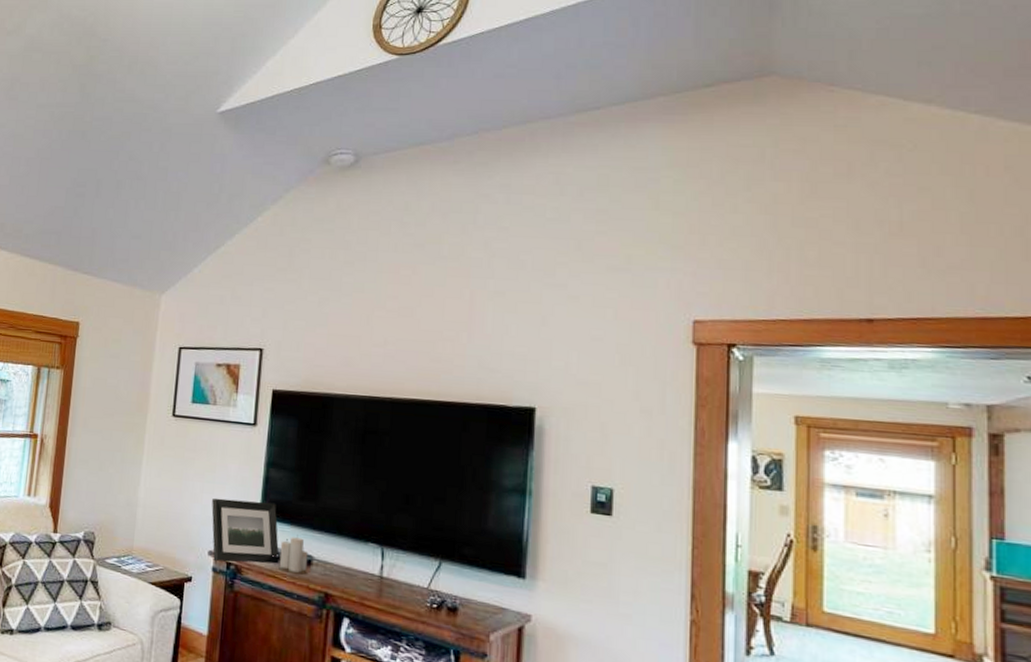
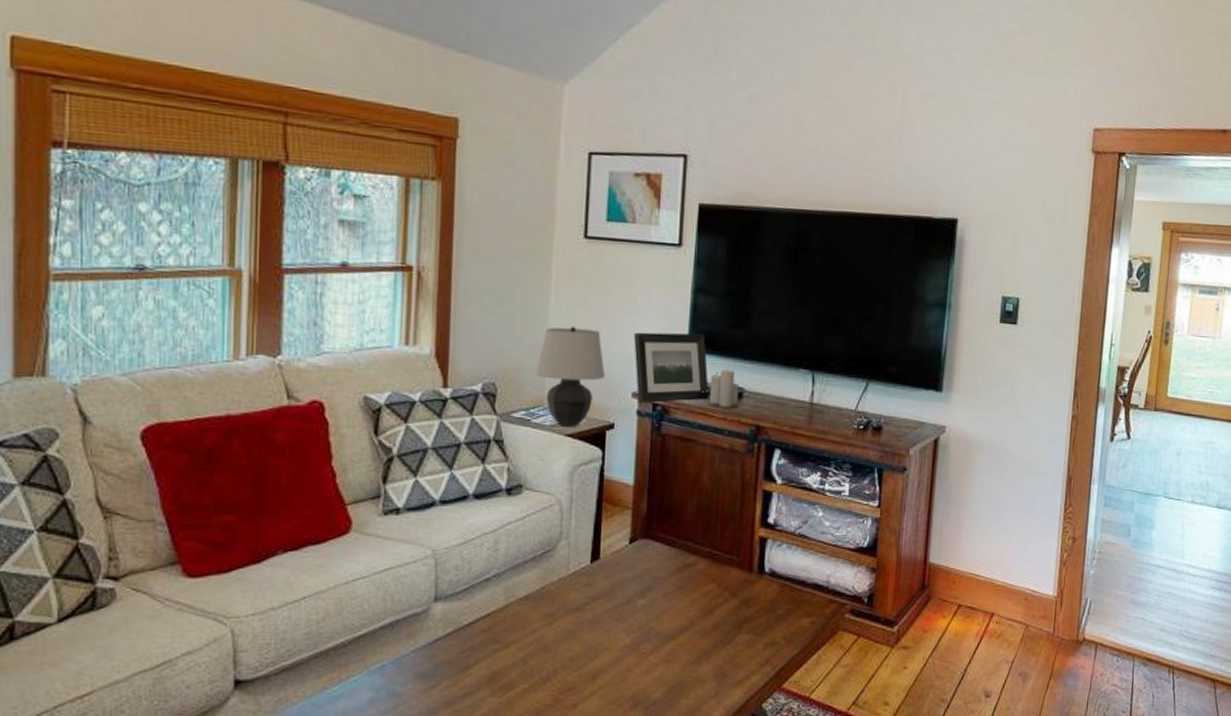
table lamp: none [127,489,186,577] -> present [536,327,606,428]

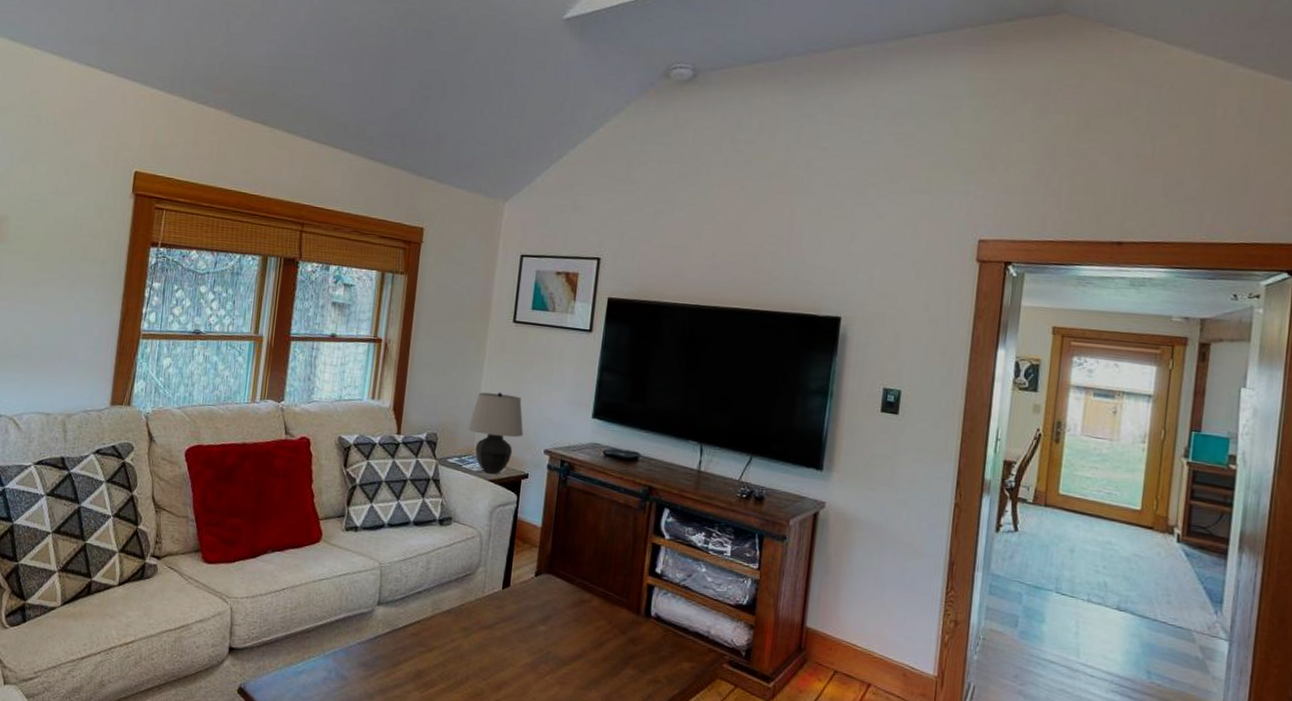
picture frame: present [634,332,709,403] -> none [548,400,609,461]
candle: present [708,366,740,410] -> none [608,434,636,471]

